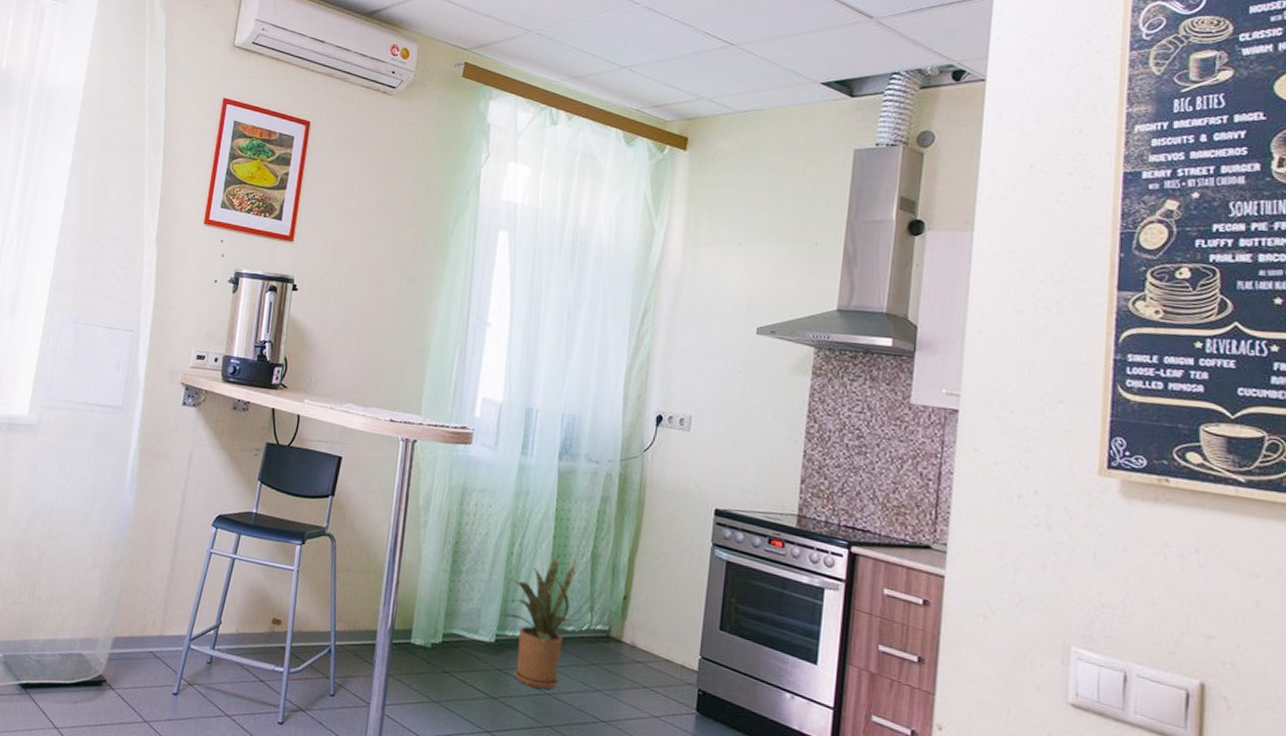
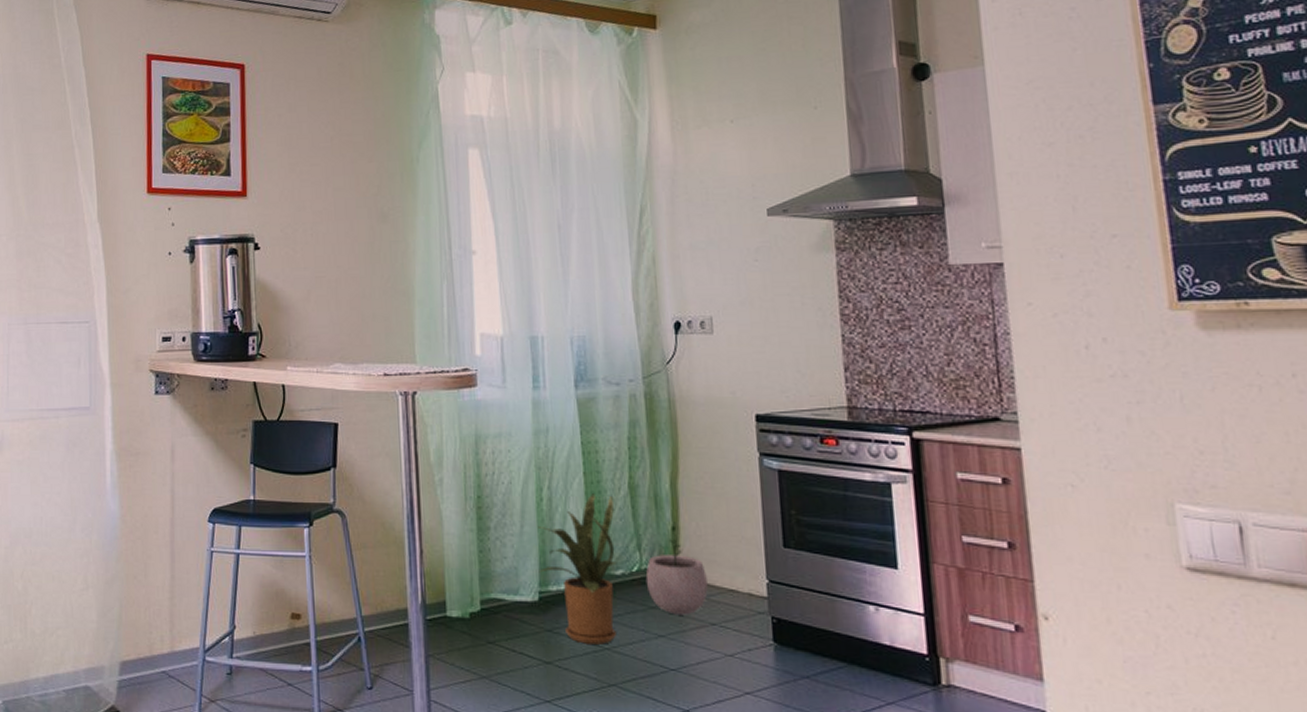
plant pot: none [592,606,648,676] -> present [645,539,708,615]

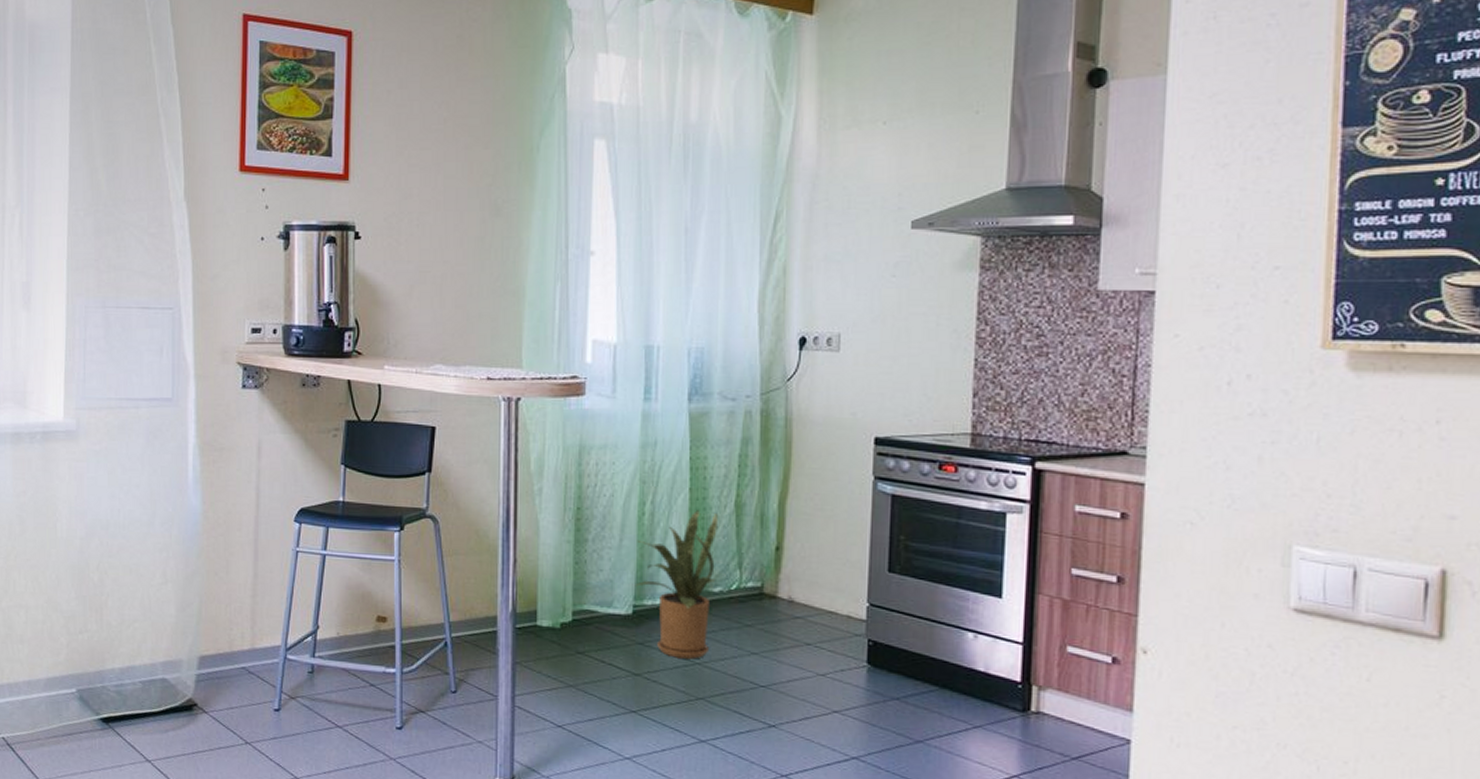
plant pot: present [645,539,708,615] -> none [743,559,807,634]

